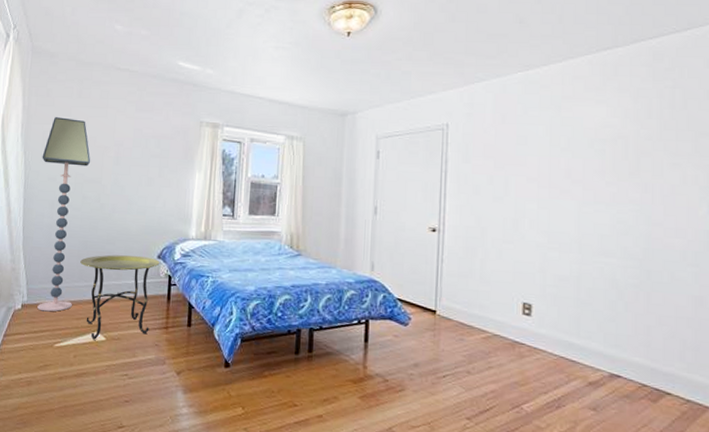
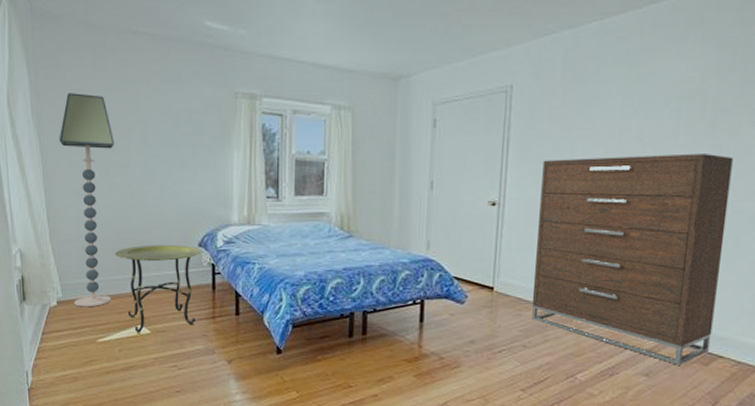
dresser: none [474,190,659,401] -> present [531,153,733,365]

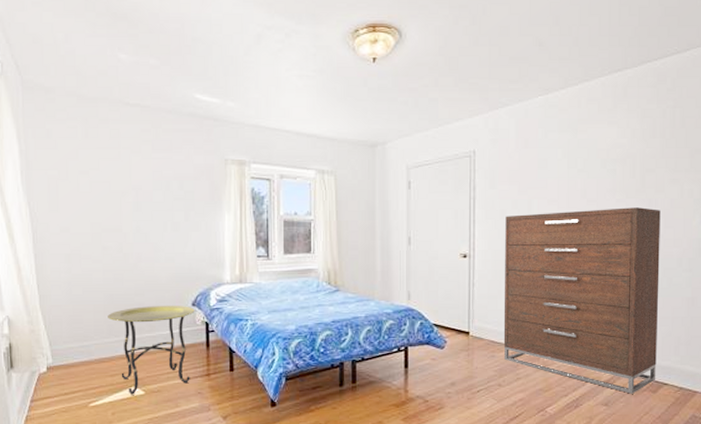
floor lamp: present [59,93,115,307] -> none [50,161,107,372]

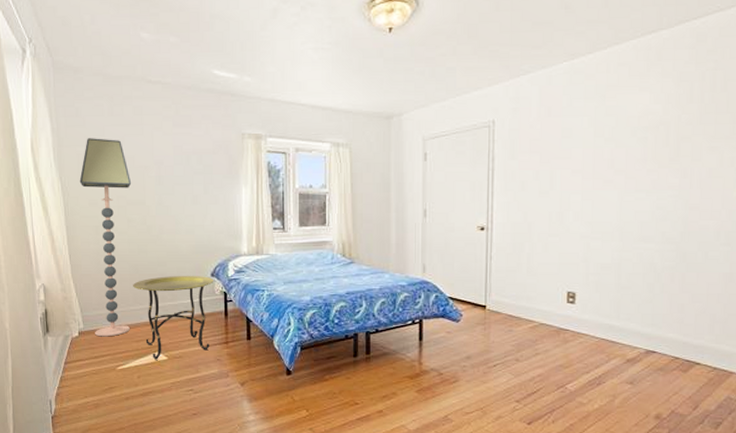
floor lamp: none [50,161,107,372] -> present [79,138,132,337]
dresser: present [503,207,661,394] -> none [522,177,697,373]

